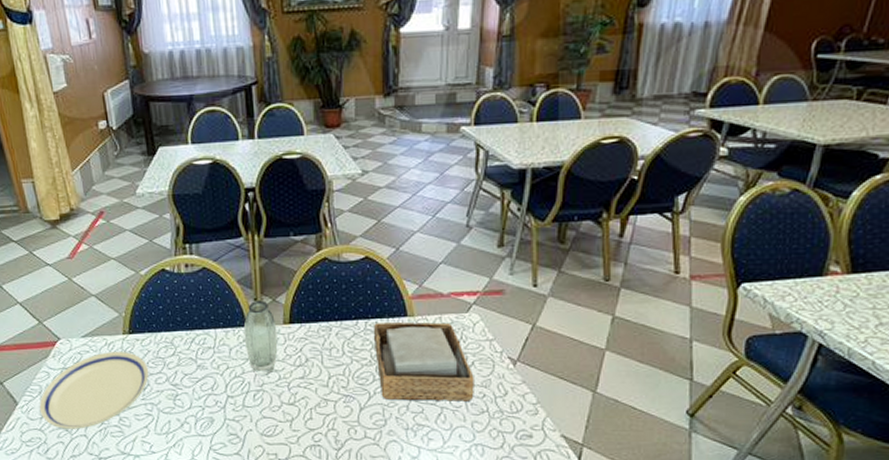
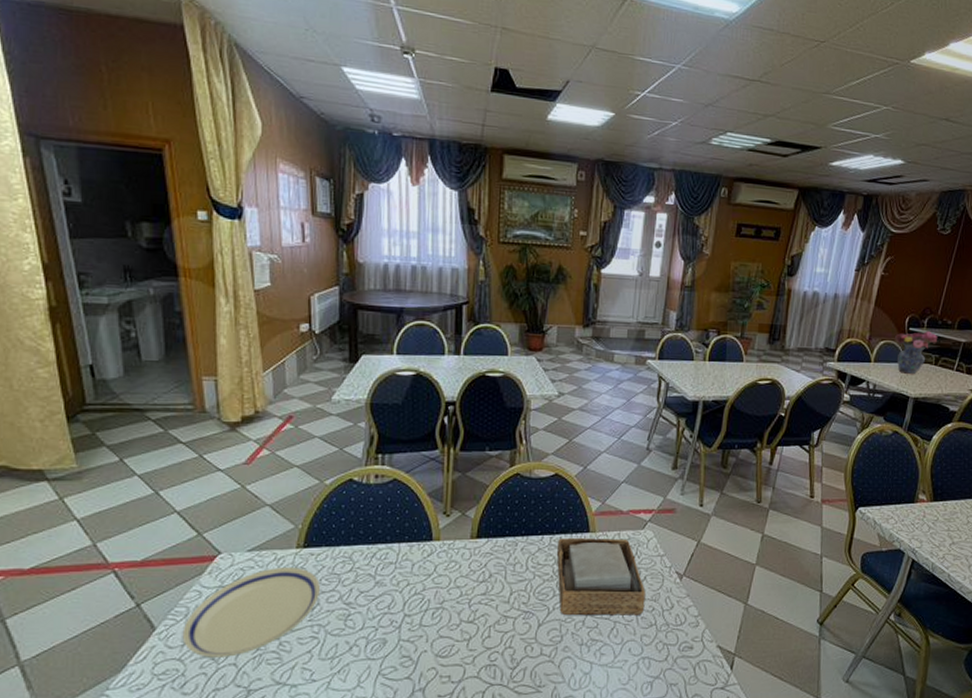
vase: present [243,300,278,375] -> none [428,513,464,592]
flower arrangement: none [795,55,861,116] -> present [895,330,937,375]

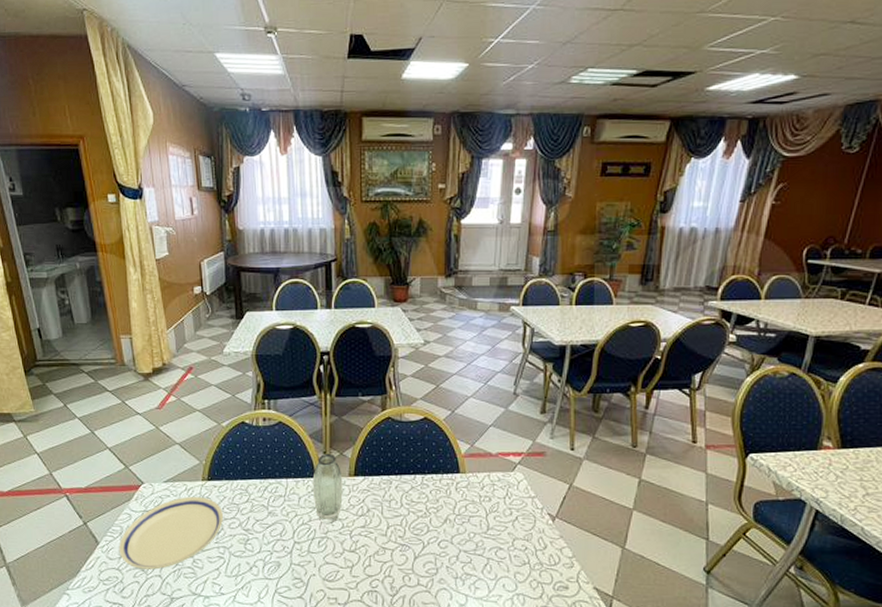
vase: none [428,513,464,592] -> present [312,453,343,523]
napkin holder: present [556,538,646,616] -> none [429,478,517,553]
flower arrangement: present [895,330,937,375] -> none [790,262,843,312]

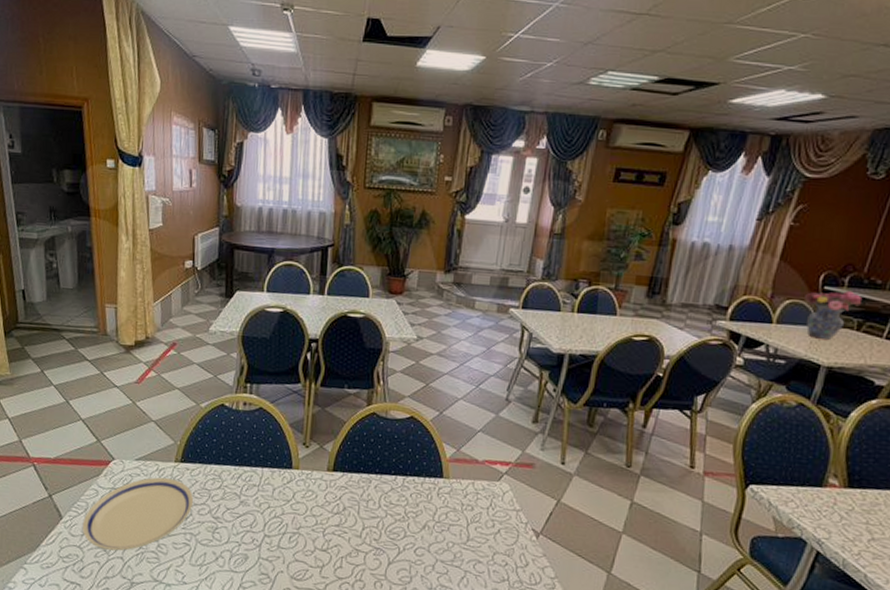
vase: present [312,453,343,523] -> none [288,445,321,519]
flower arrangement: none [790,262,843,312] -> present [805,290,861,341]

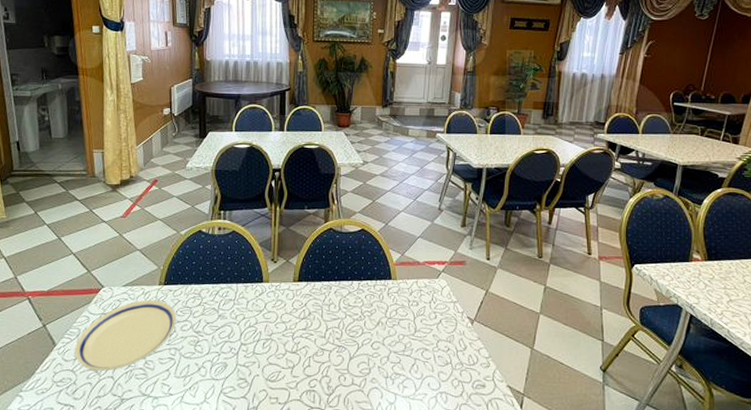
flower arrangement: present [805,290,861,341] -> none [661,105,702,145]

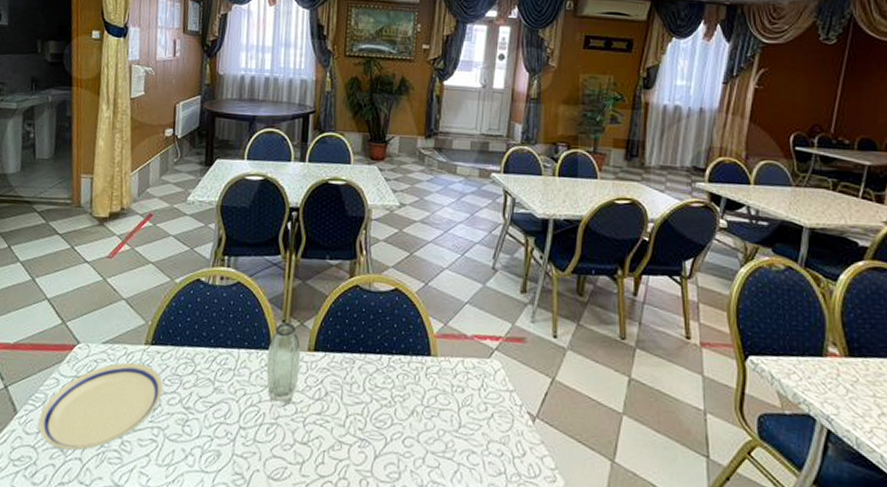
vase: none [260,260,288,326] -> present [266,322,301,407]

